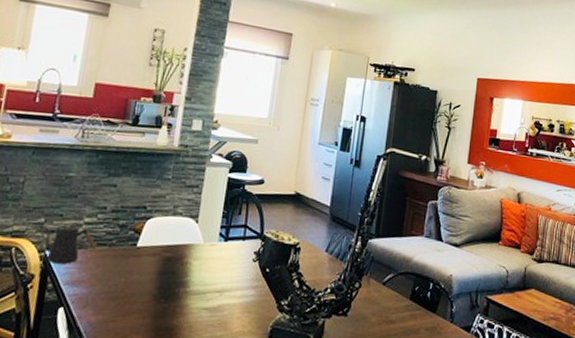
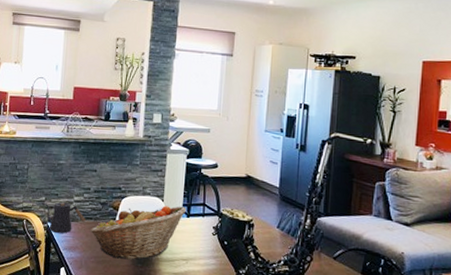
fruit basket: none [101,228,225,294] -> present [89,206,186,260]

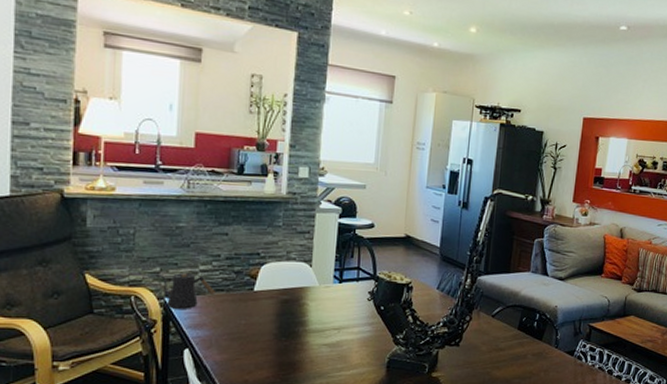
fruit basket: present [89,206,186,260] -> none [220,271,339,334]

